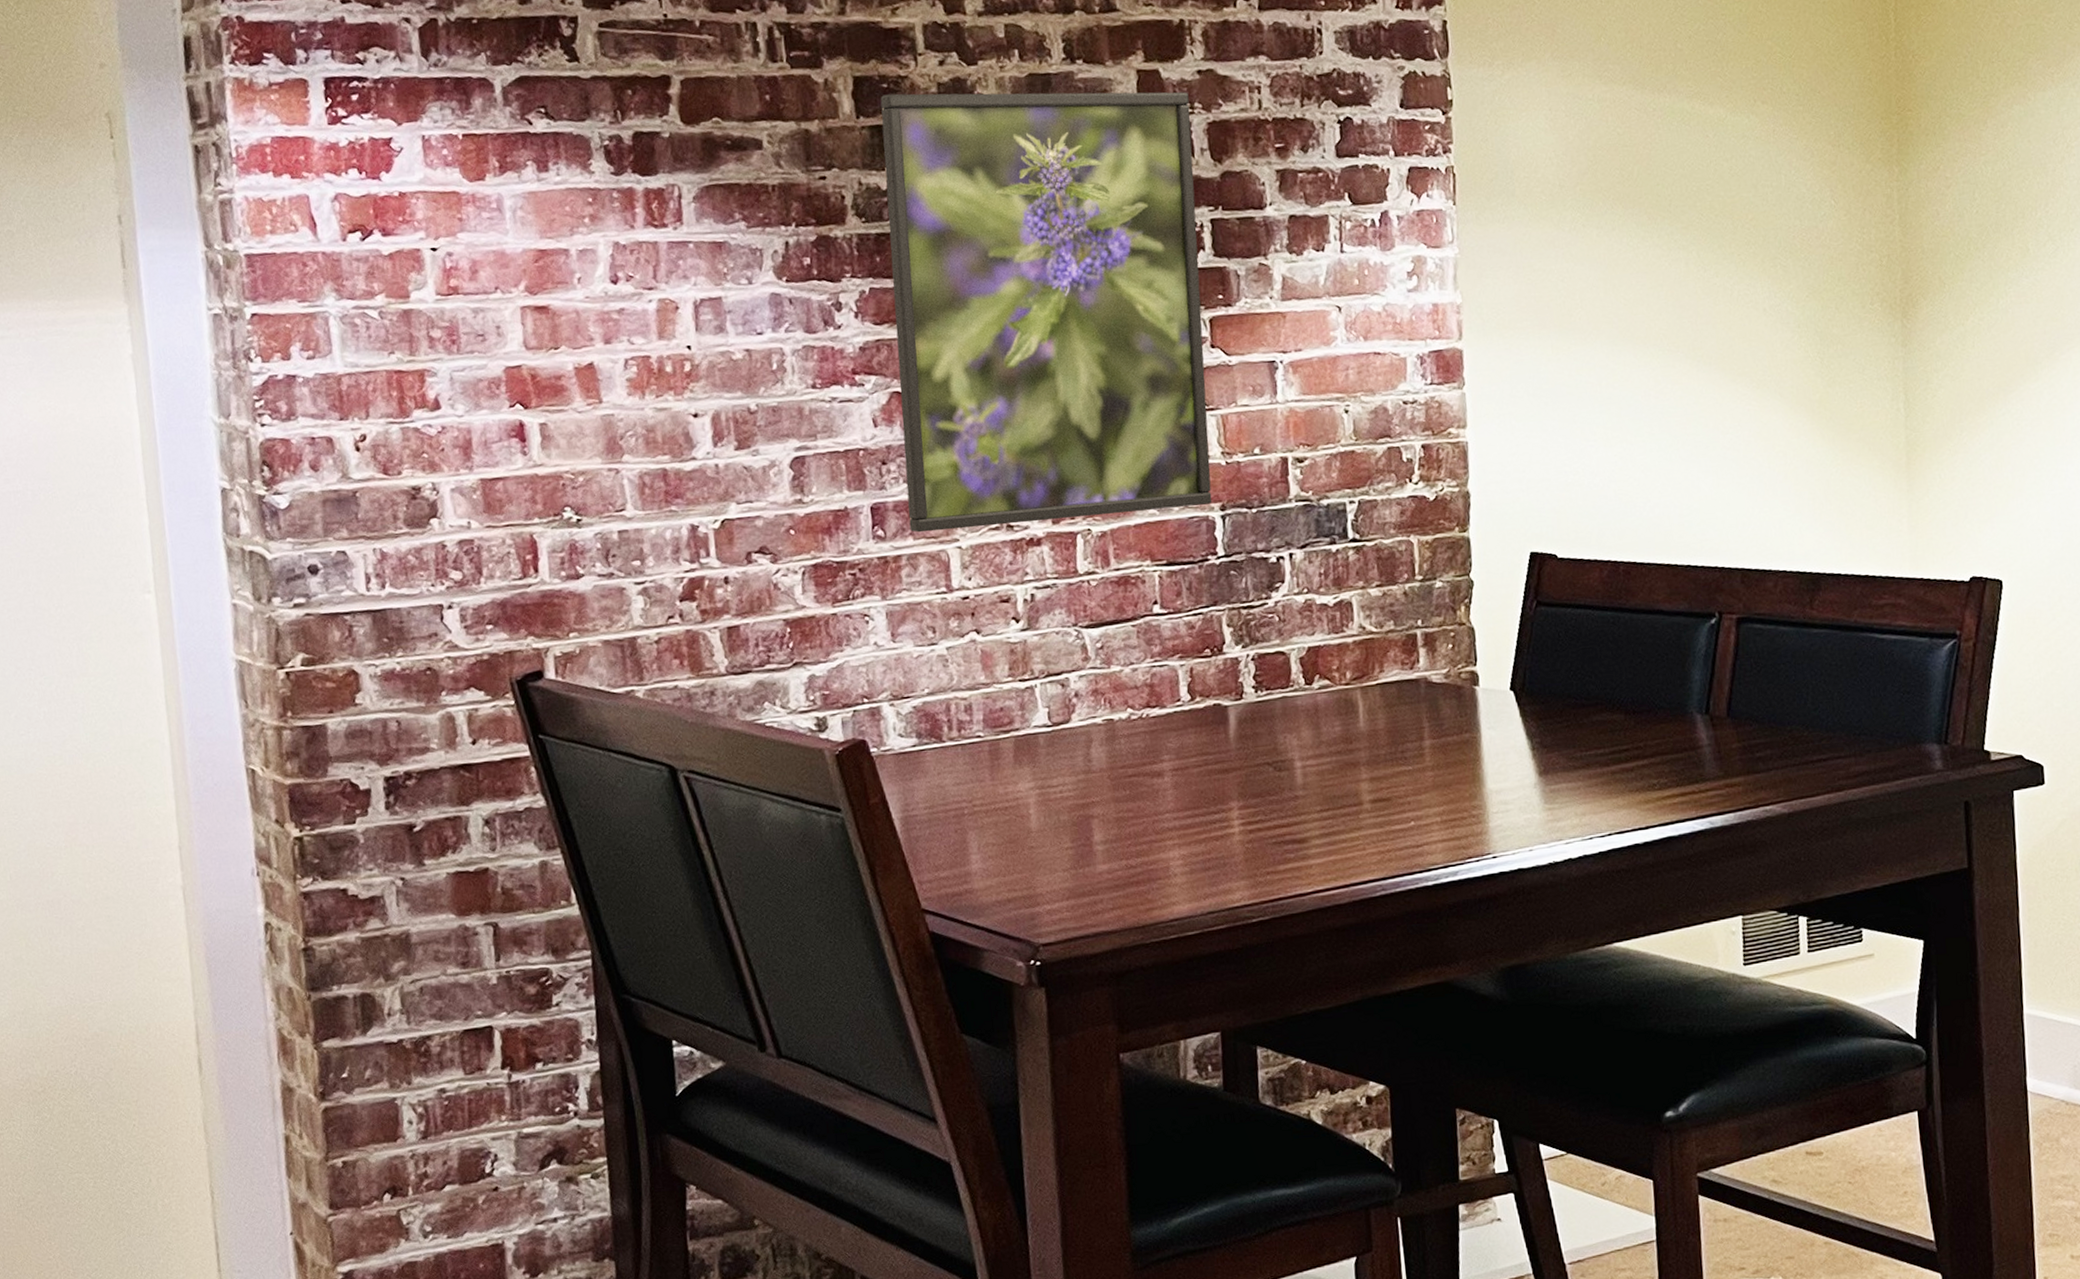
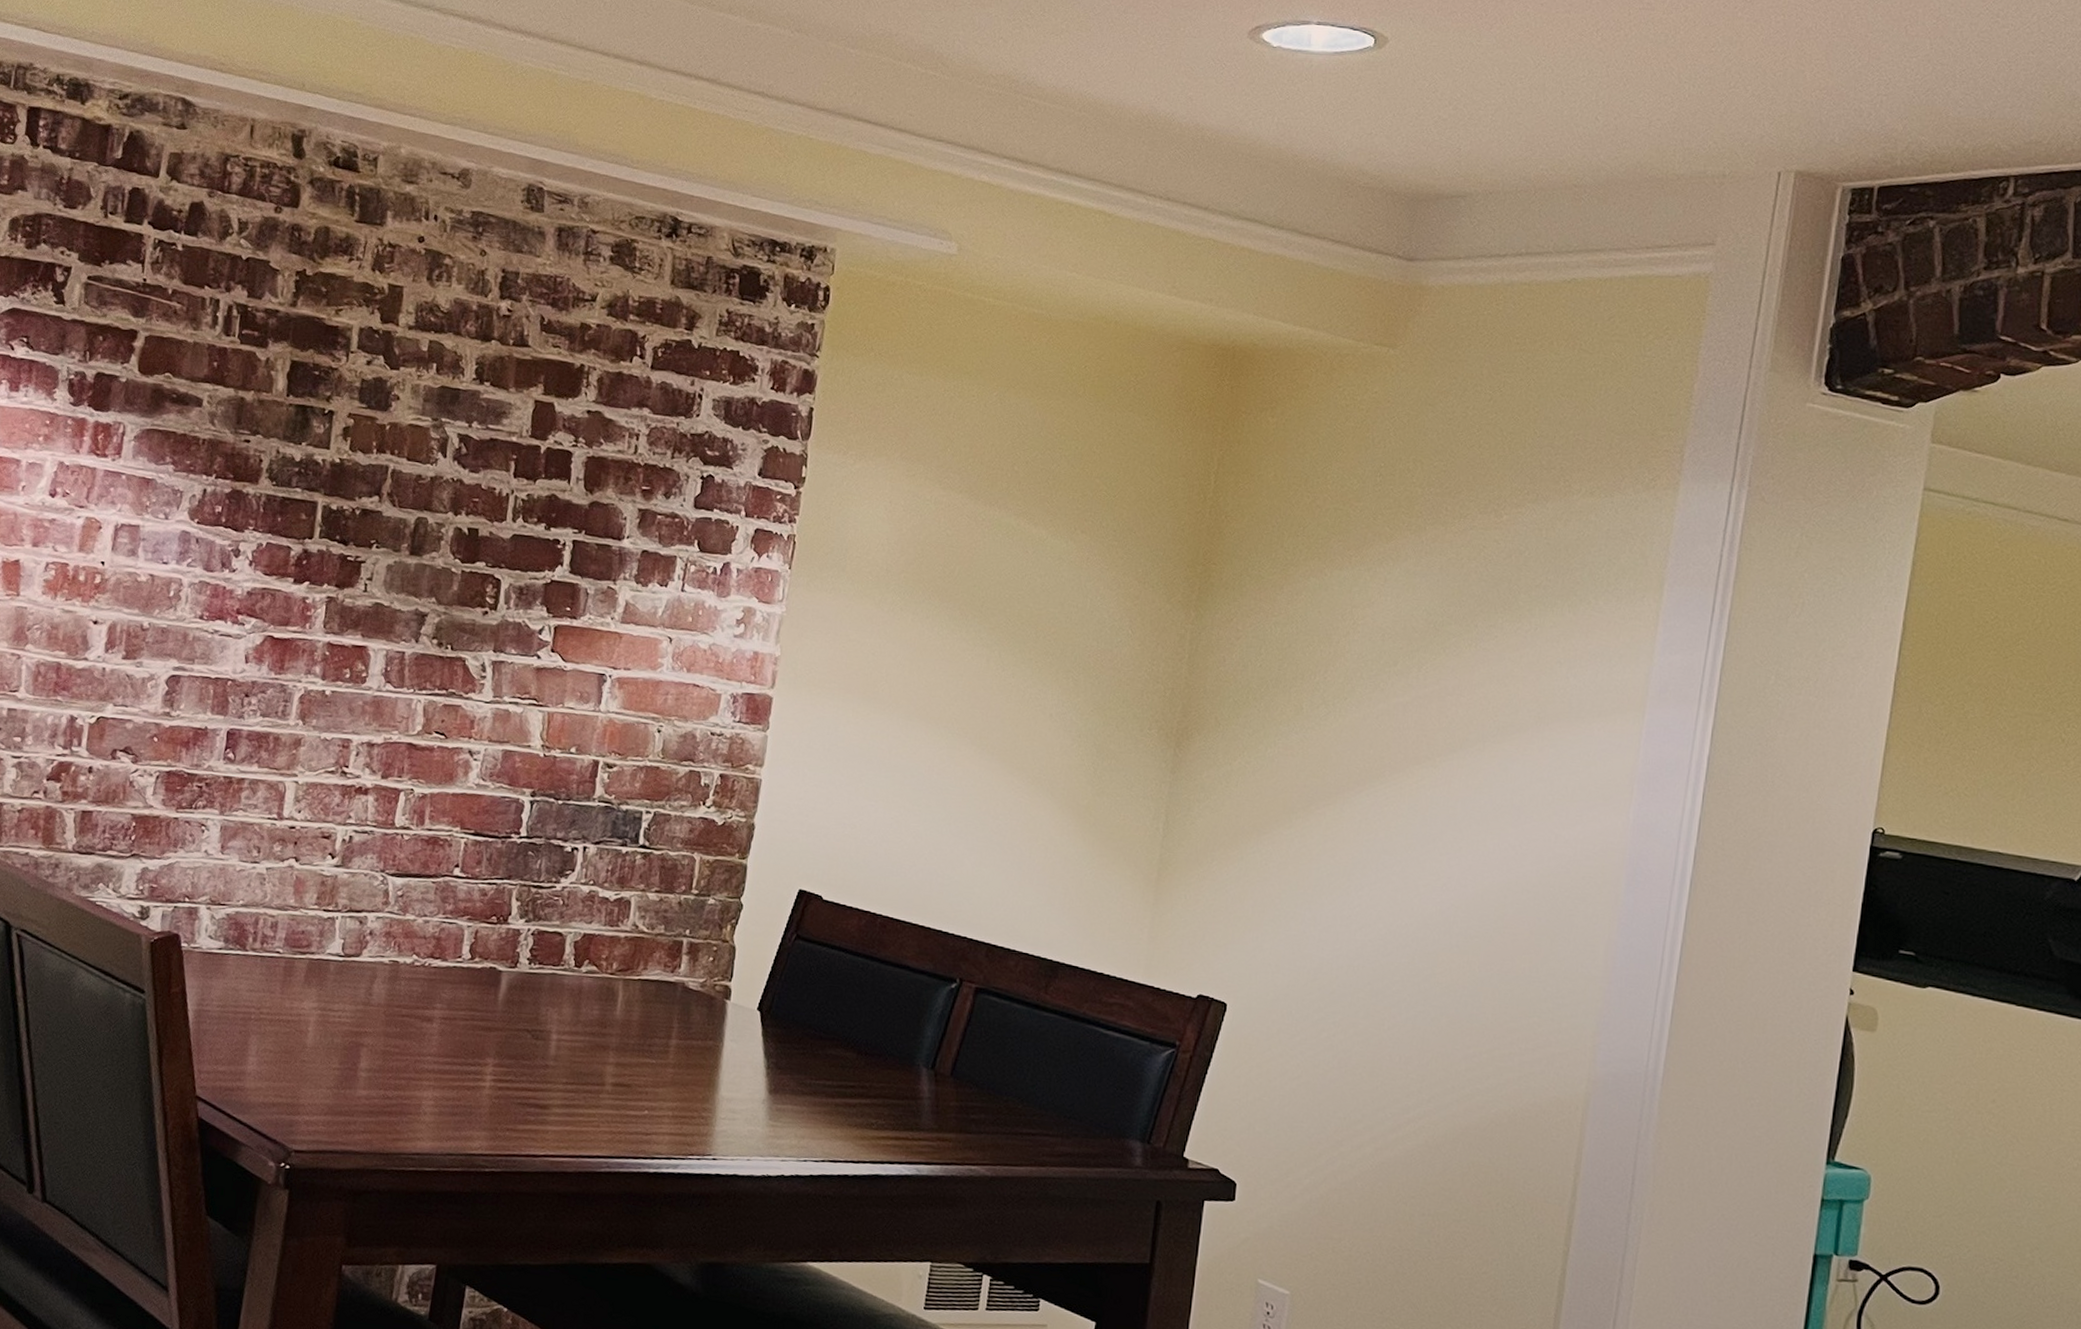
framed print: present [880,91,1212,533] -> none [257,380,576,789]

